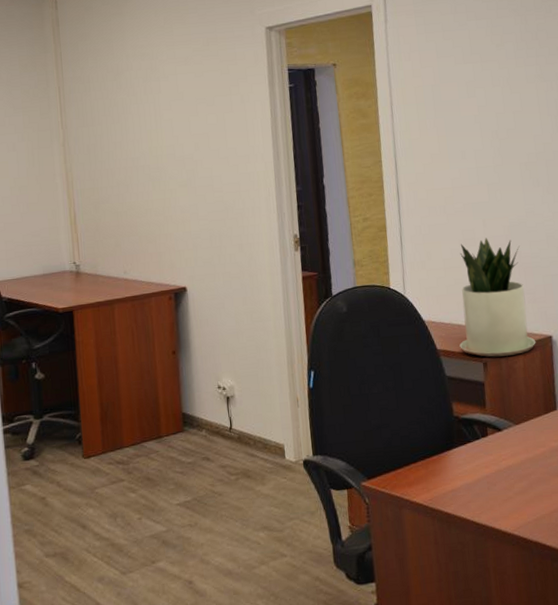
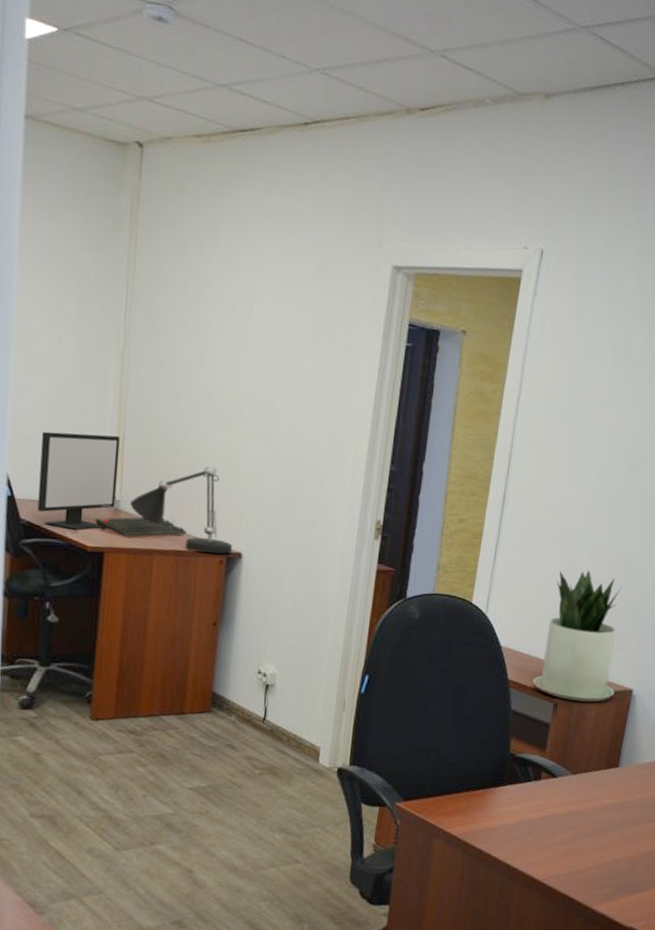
computer monitor: none [10,212,76,298] -> present [37,431,120,531]
computer keyboard: none [62,272,138,295] -> present [95,517,186,538]
desk lamp: none [88,220,180,294] -> present [130,466,234,555]

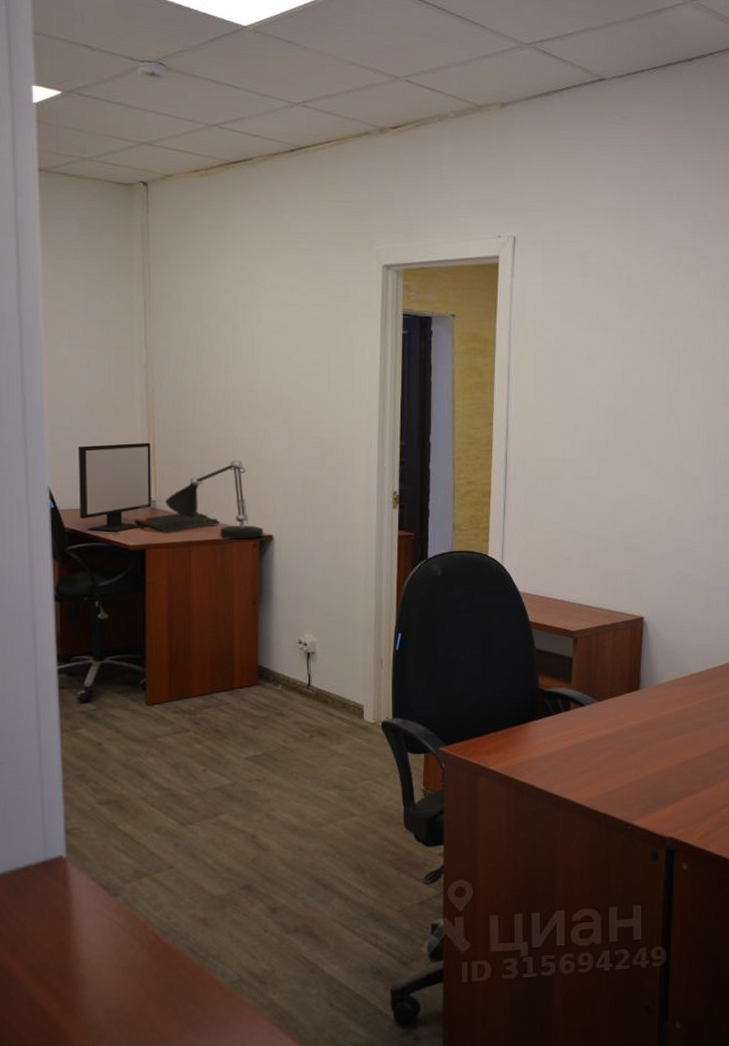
planter: present [533,570,623,702] -> none [552,514,628,634]

